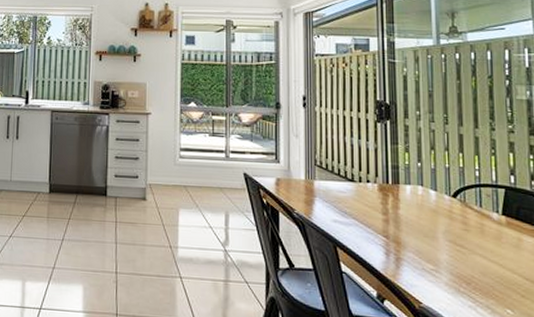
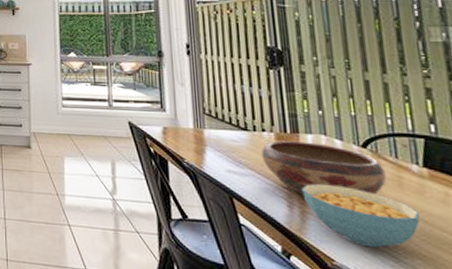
decorative bowl: none [365,191,471,243] -> present [261,140,387,195]
cereal bowl: none [398,232,496,290] -> present [302,183,420,248]

